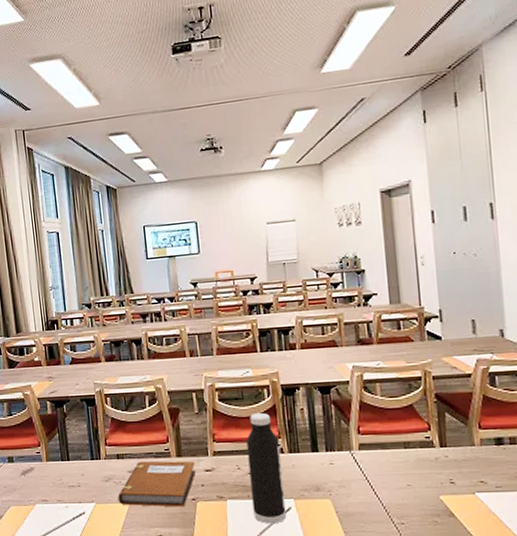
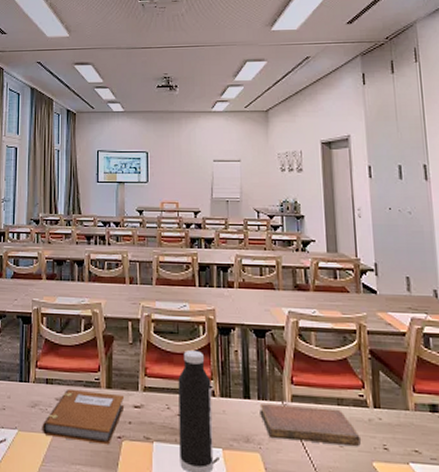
notebook: none [328,452,428,485] -> present [259,404,361,446]

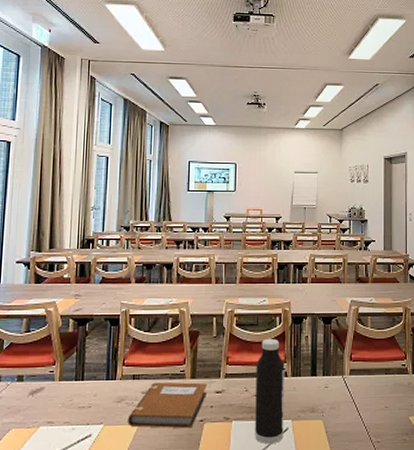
notebook: present [259,404,361,446] -> none [324,377,401,407]

